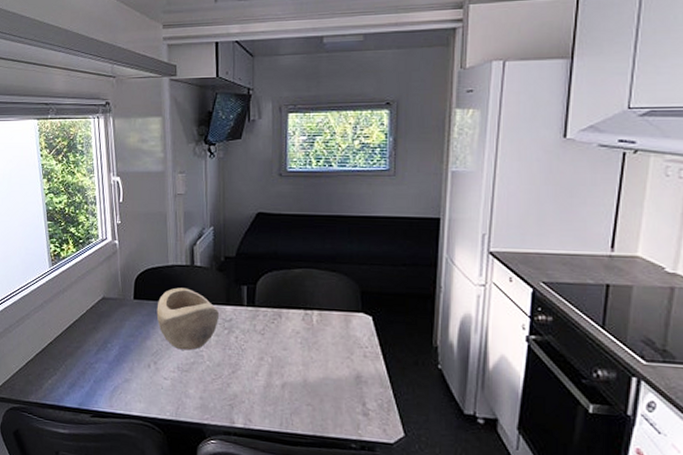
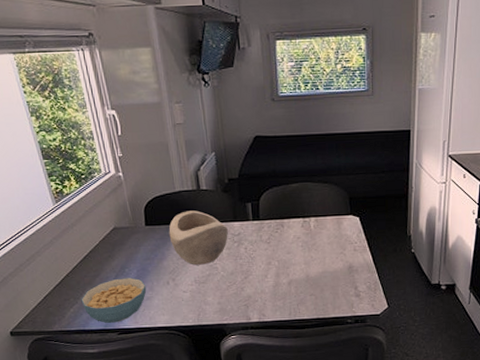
cereal bowl: none [60,353,126,403] -> present [81,277,147,323]

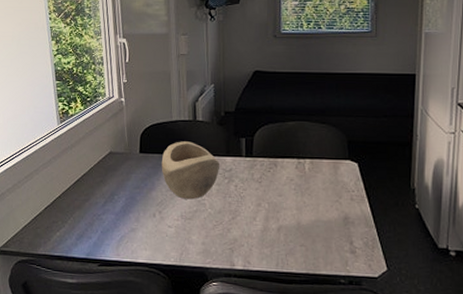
cereal bowl: present [81,277,147,323] -> none [68,205,133,253]

